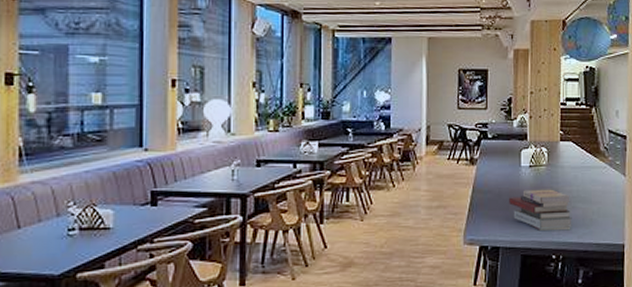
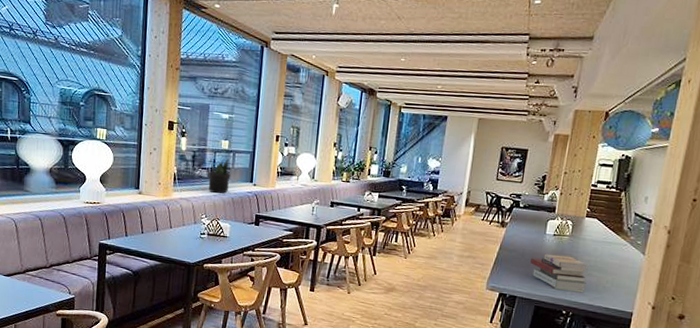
planter: none [73,118,109,168] -> present [208,157,231,194]

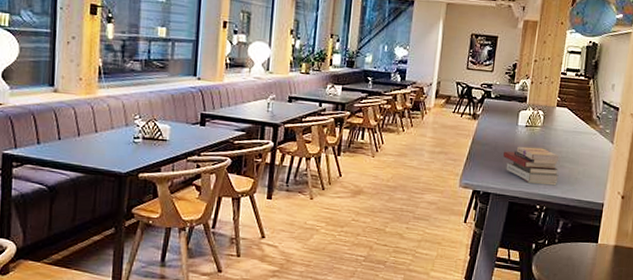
planter: present [208,157,231,194] -> none [141,47,170,90]

